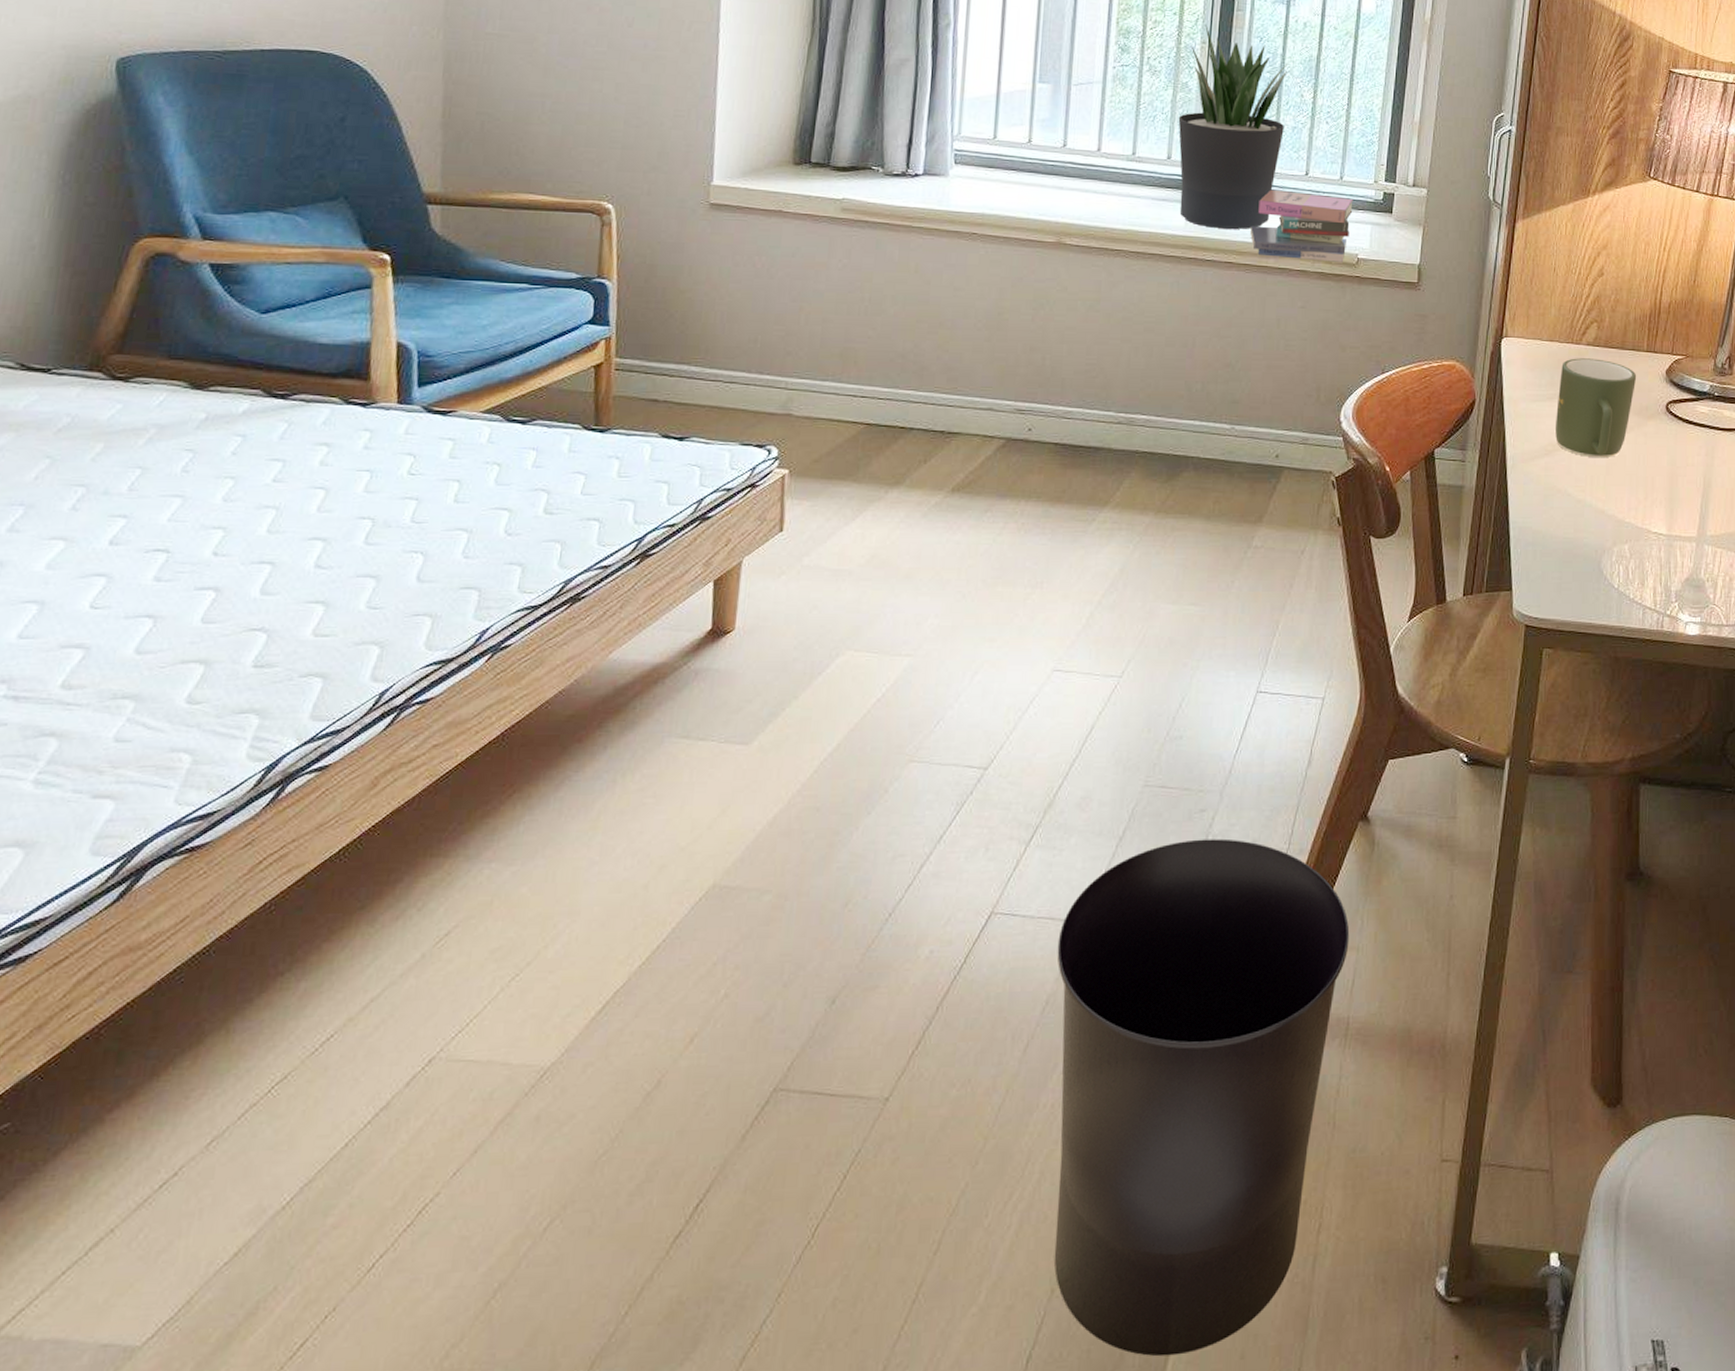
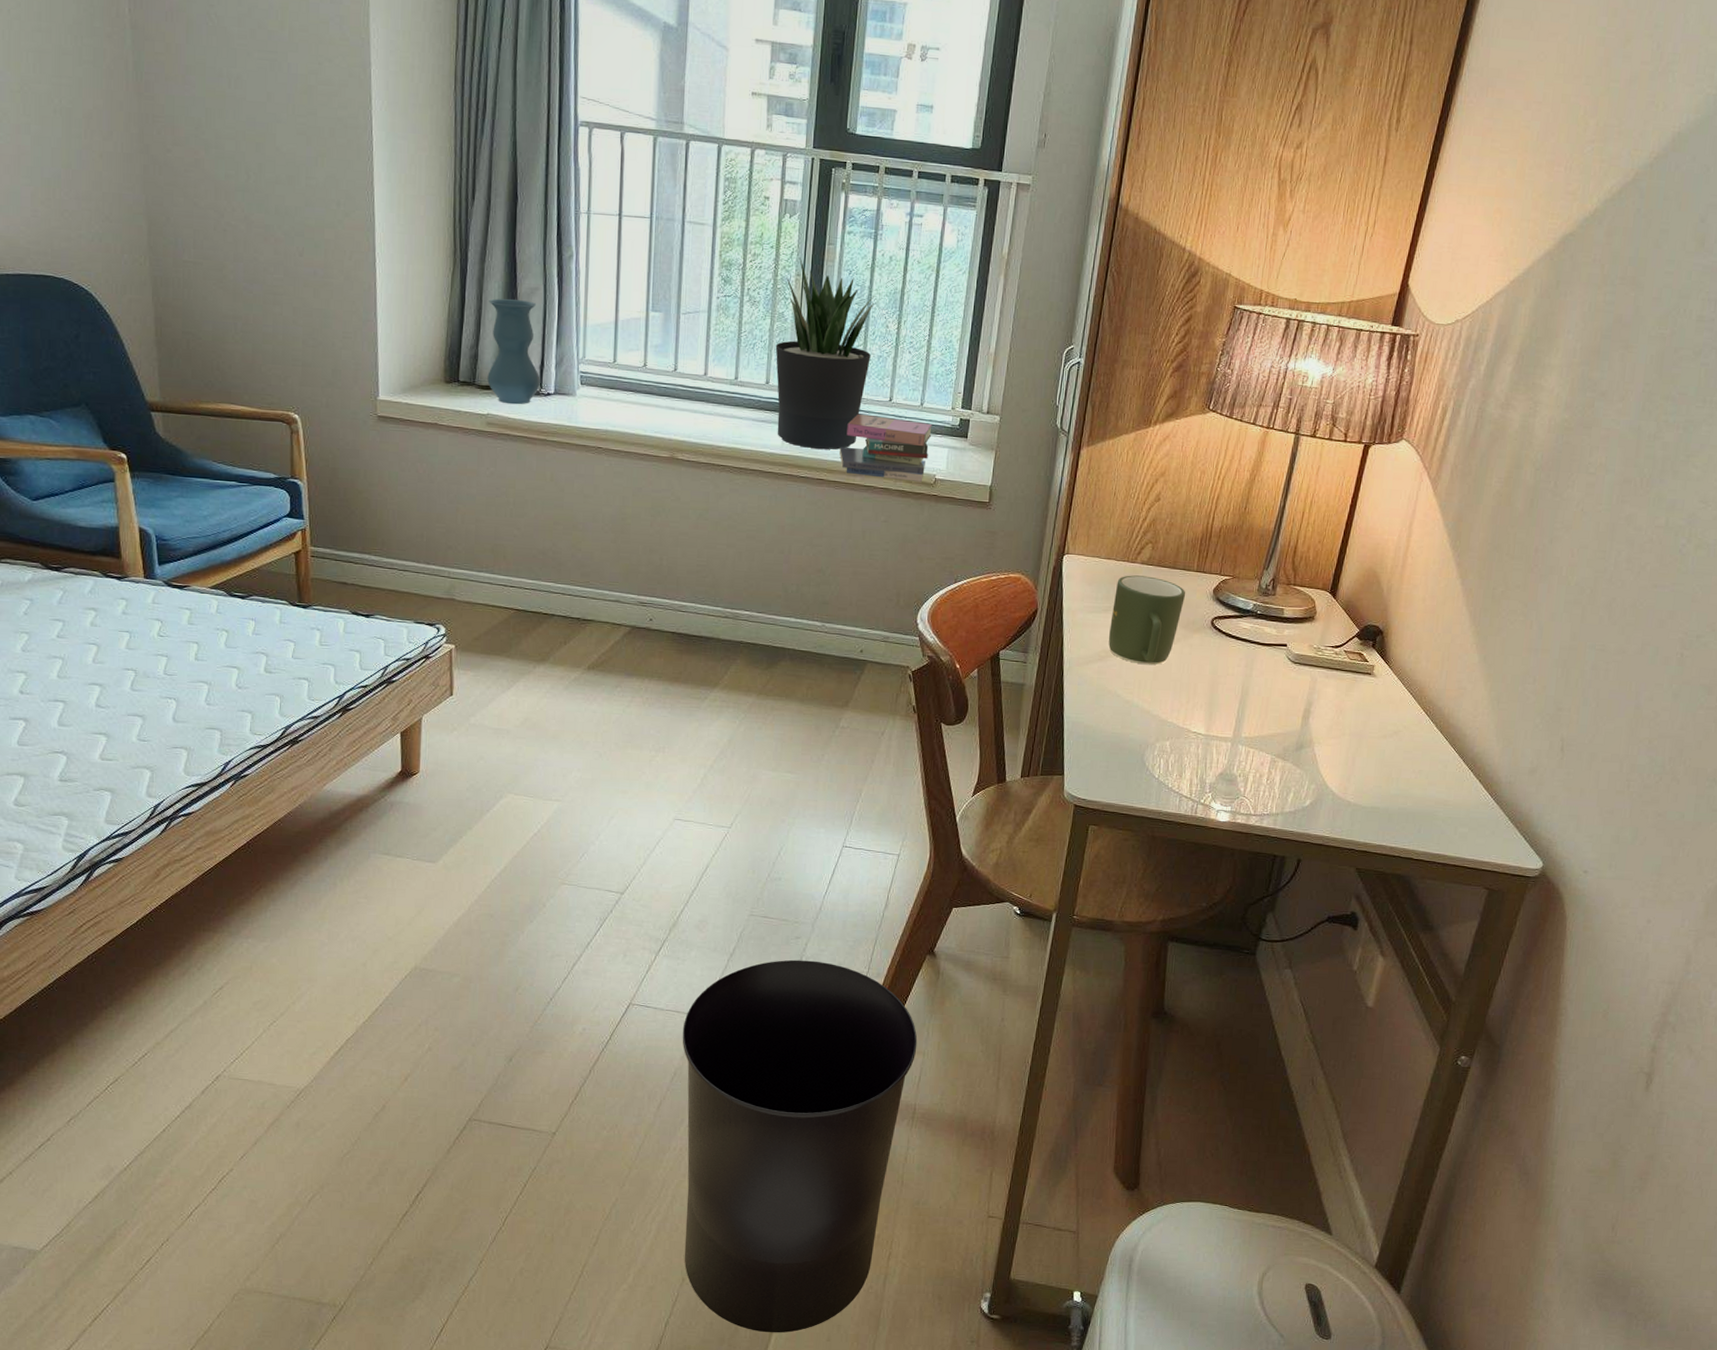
vase: none [844,71,908,188] -> present [487,298,540,405]

